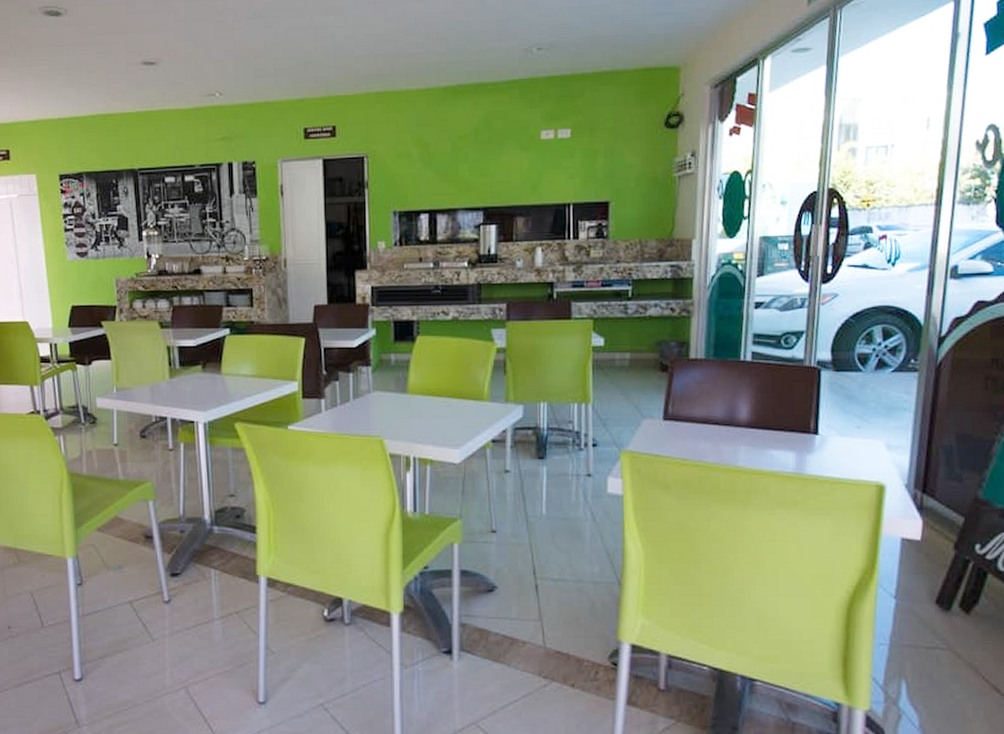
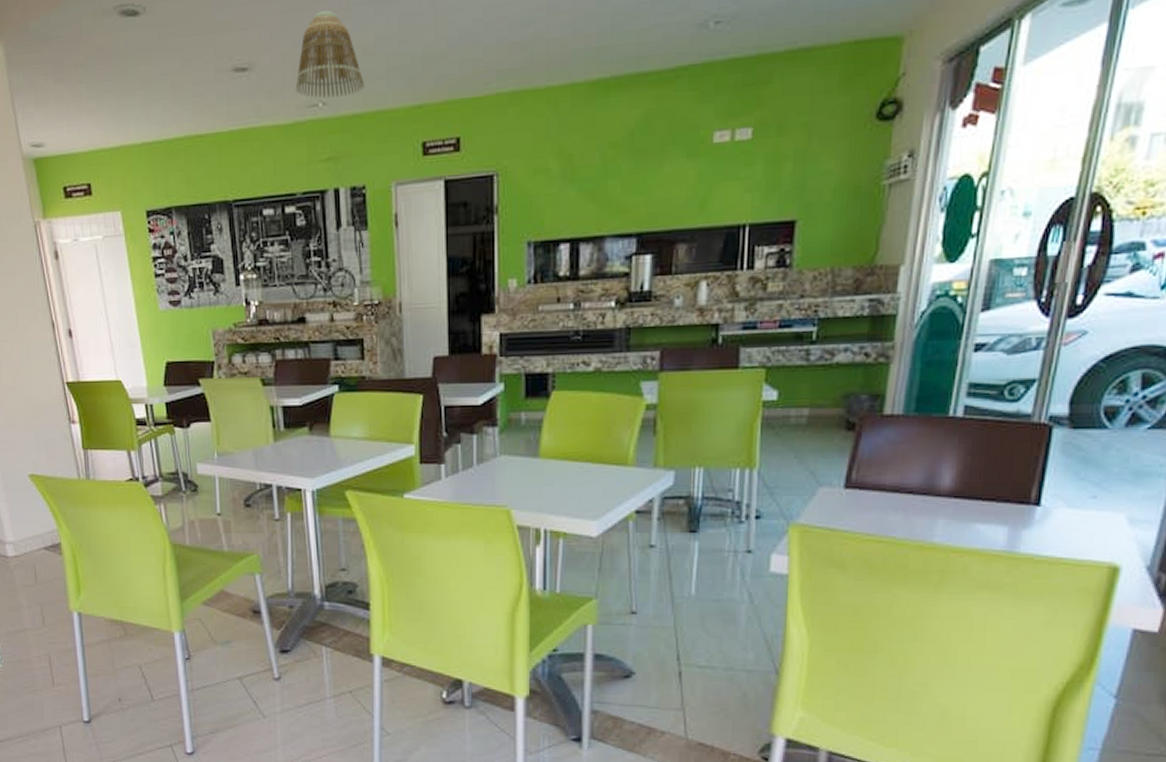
lamp shade: none [196,21,255,90] -> present [295,10,365,99]

